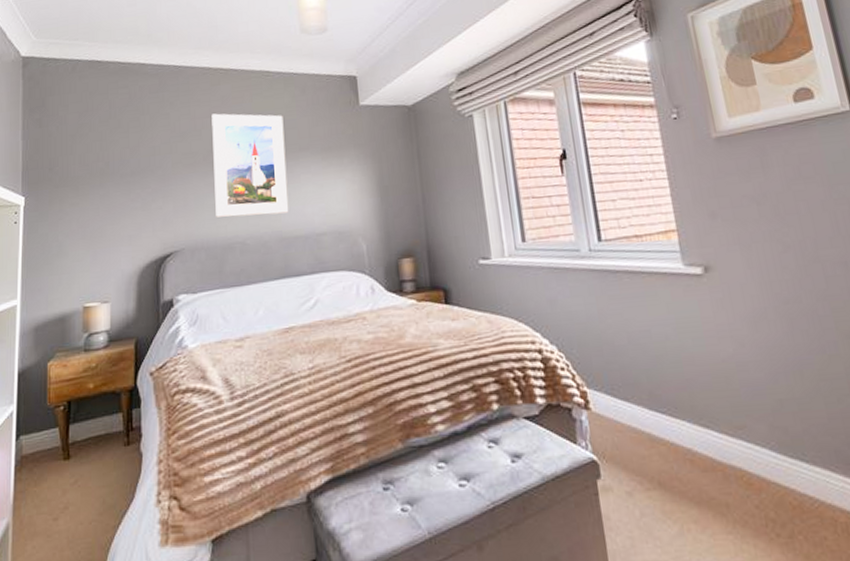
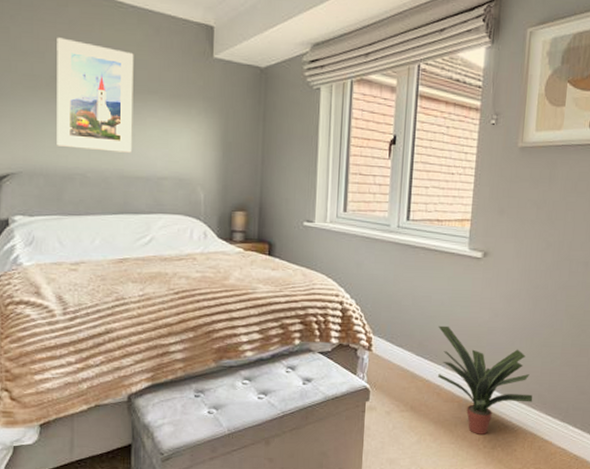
potted plant: none [668,366,830,517] -> present [438,325,533,434]

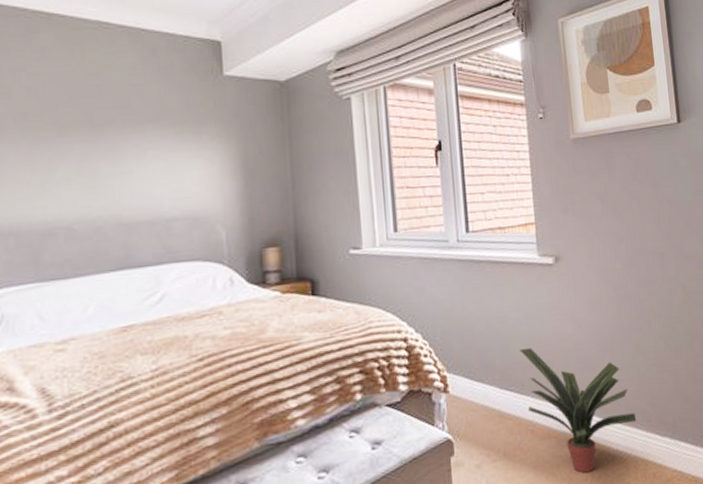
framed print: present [57,37,134,153] -> none [26,67,131,197]

